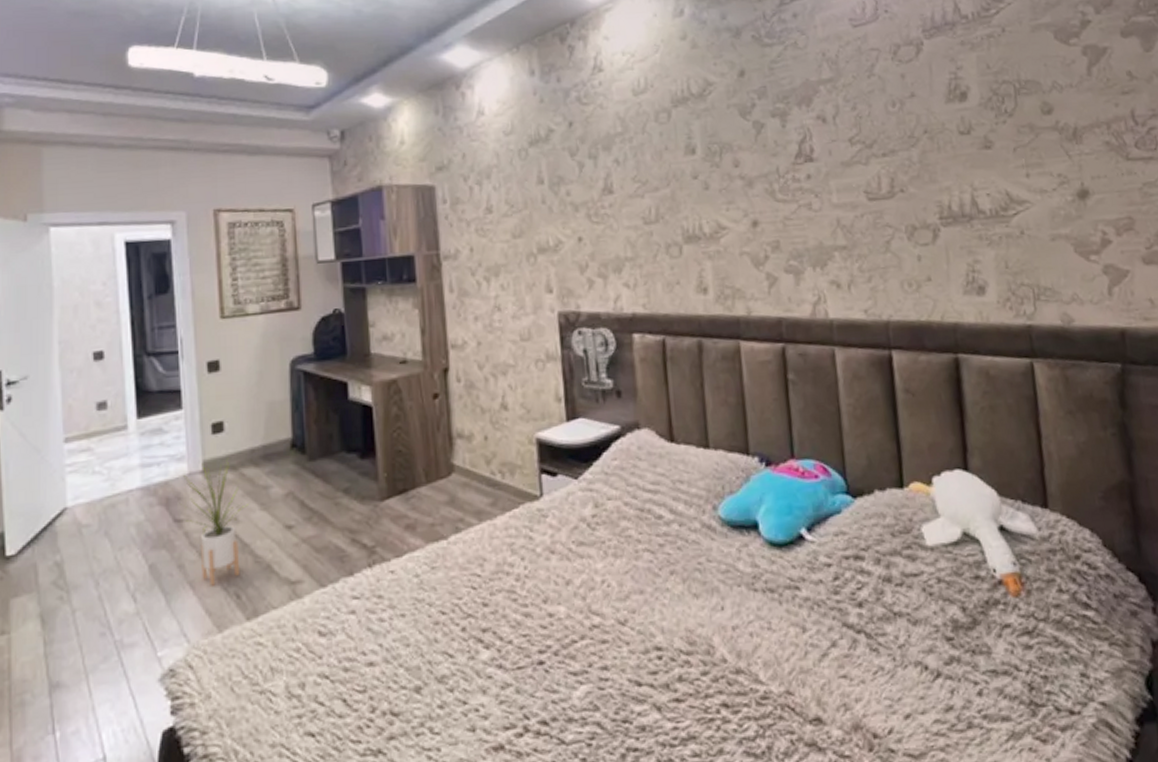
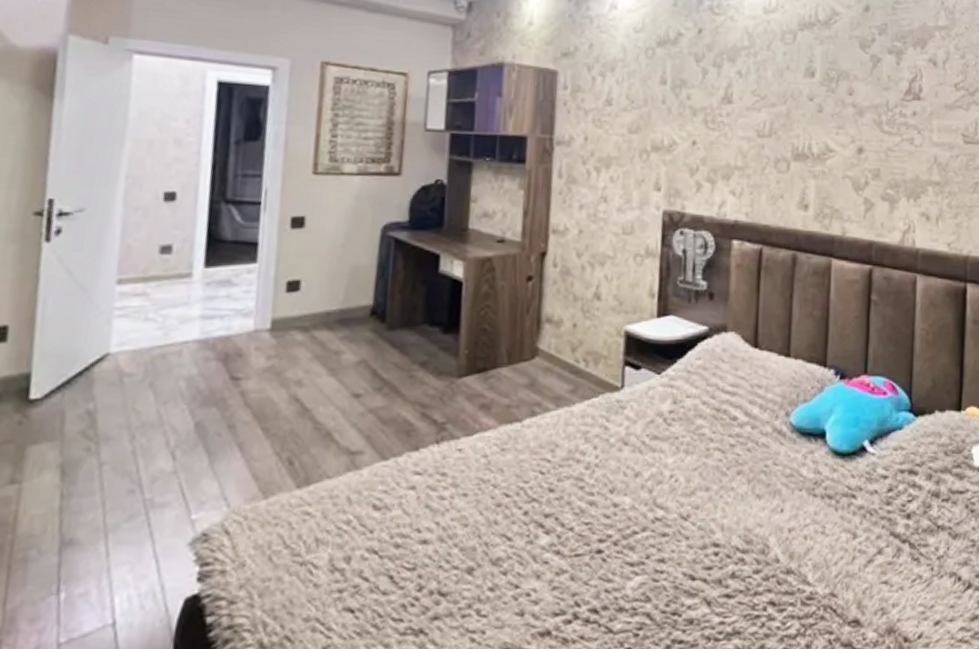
house plant: present [179,459,248,586] -> none [239,320,316,450]

